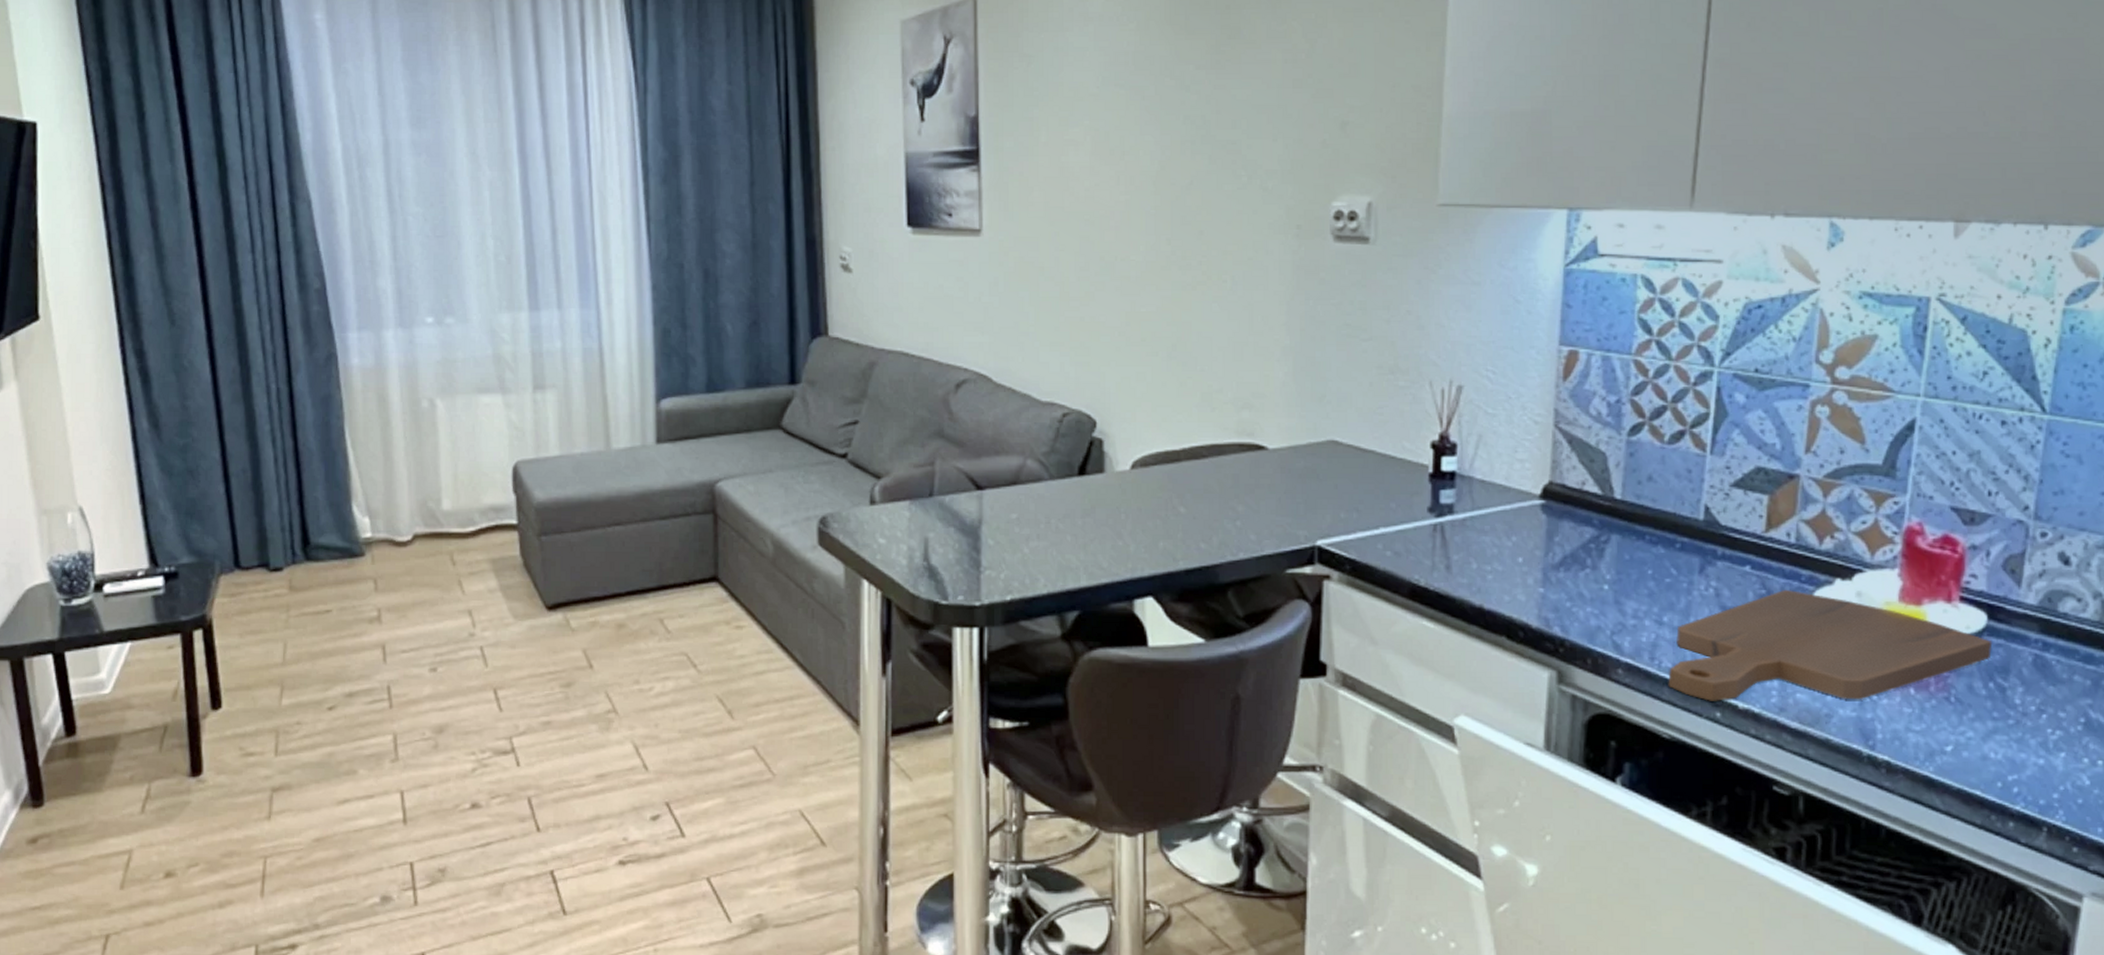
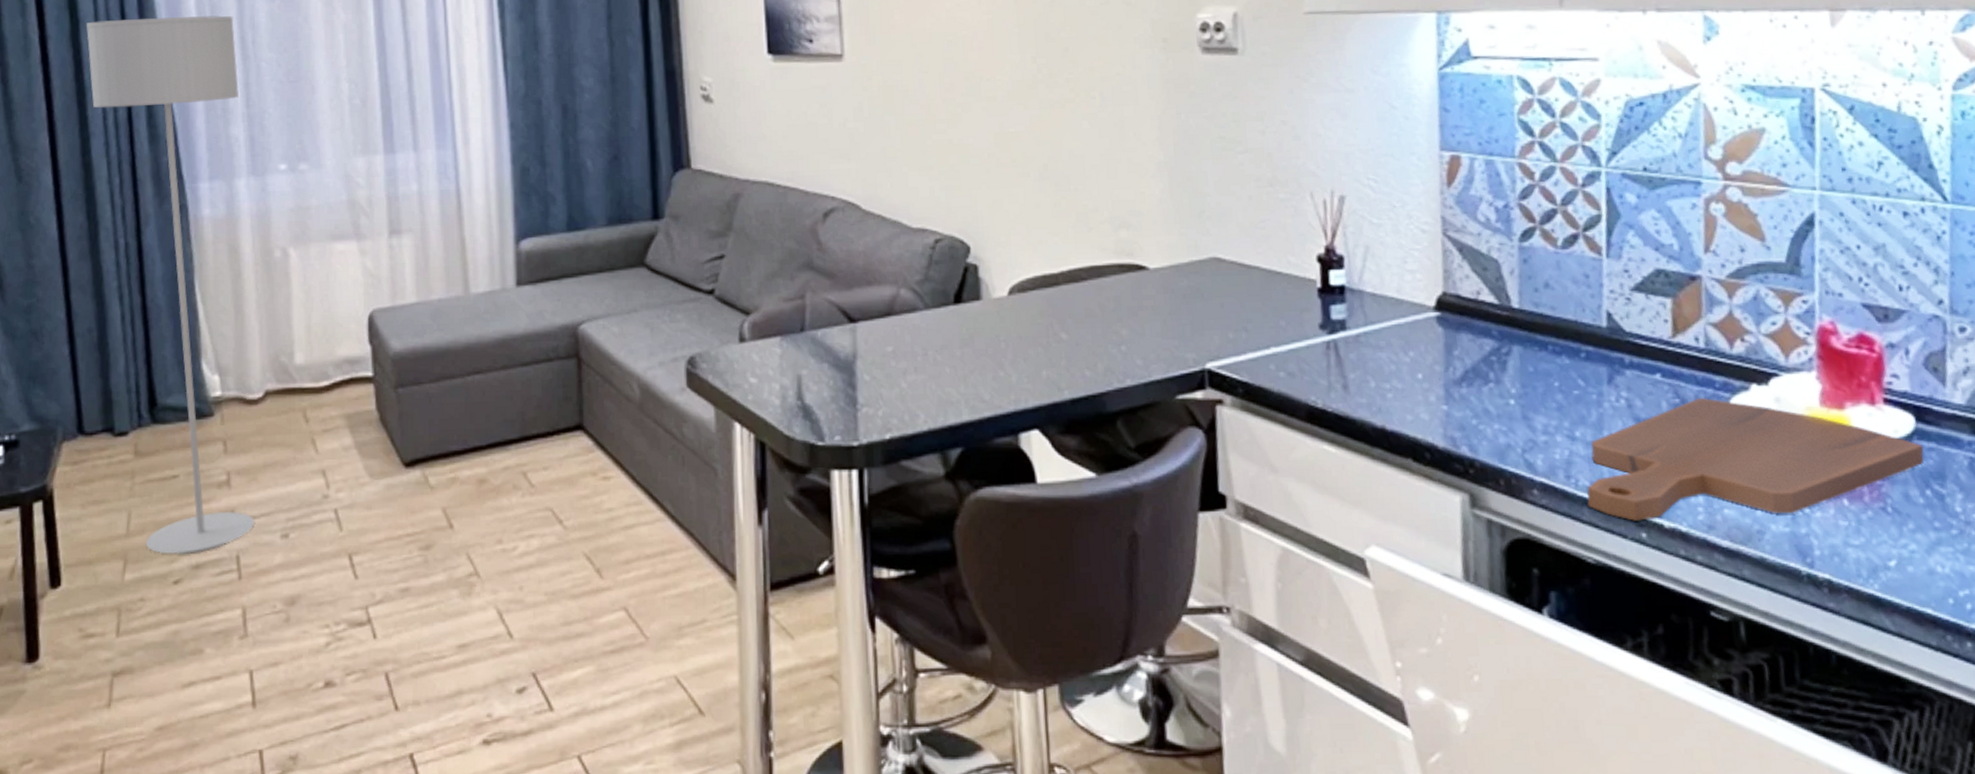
floor lamp: none [234,167,405,683] -> present [86,15,255,554]

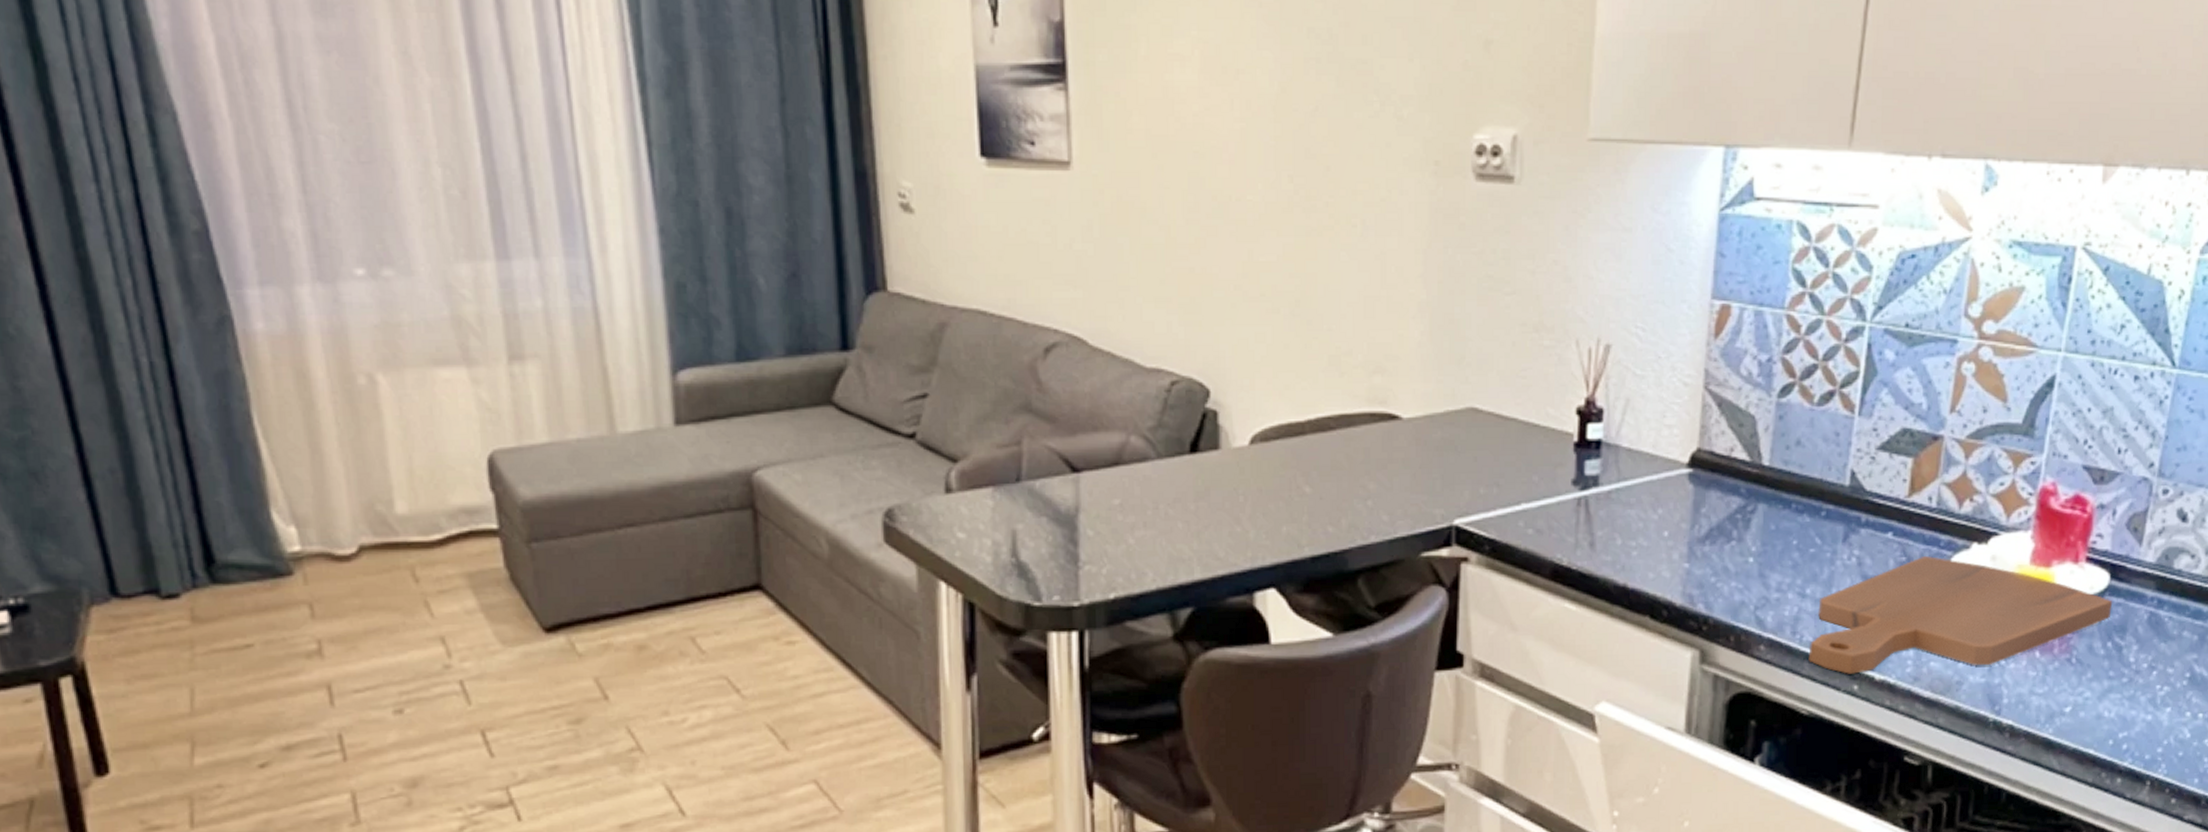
floor lamp: present [86,15,255,554] -> none [57,67,359,735]

